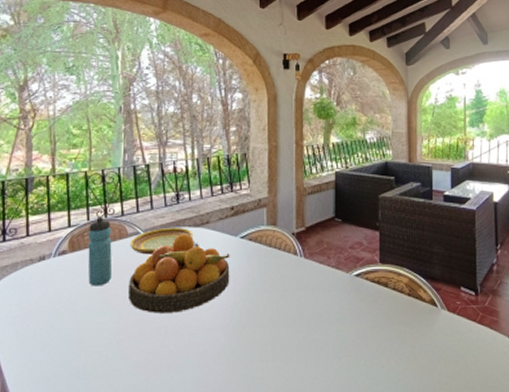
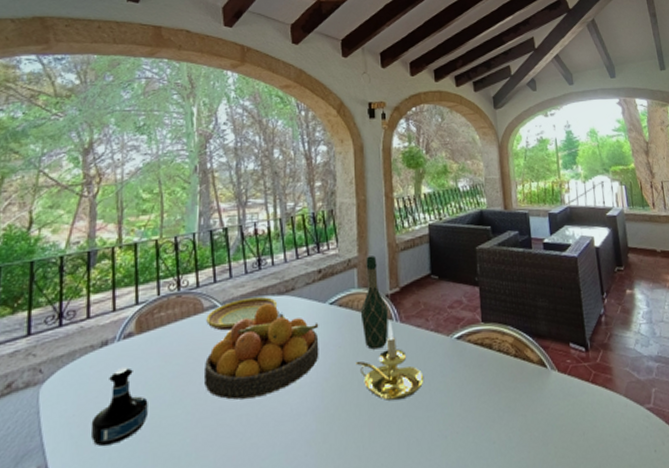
tequila bottle: none [32,280,80,342] -> present [90,367,148,446]
water bottle: present [88,216,113,286] -> none [157,290,186,373]
candle holder: none [262,256,324,324] -> present [356,321,424,400]
wine bottle: none [268,197,295,280] -> present [360,255,389,350]

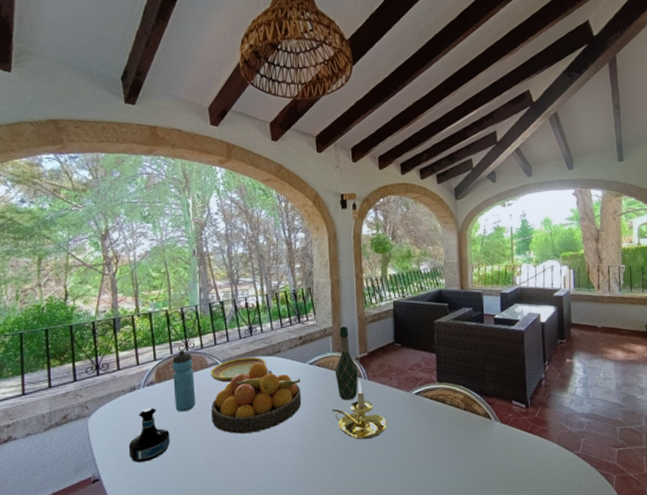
water bottle: none [157,290,186,373] -> present [172,350,196,412]

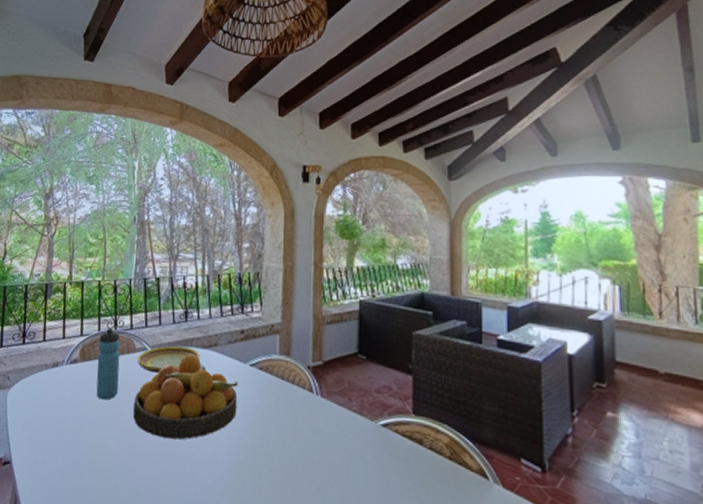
tequila bottle: present [128,407,170,462] -> none [42,388,87,452]
candle holder: present [331,379,388,439] -> none [272,394,343,474]
wine bottle: present [335,326,359,400] -> none [280,324,310,419]

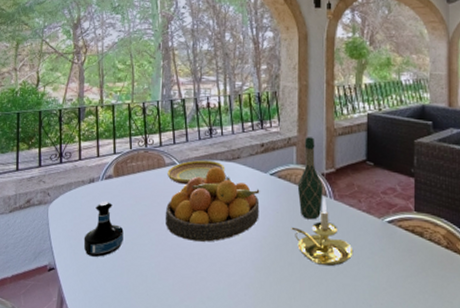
tequila bottle: none [42,388,87,452] -> present [83,201,124,257]
water bottle: present [96,328,120,400] -> none [130,146,152,211]
candle holder: none [272,394,343,474] -> present [291,197,353,266]
wine bottle: none [280,324,310,419] -> present [297,137,324,220]

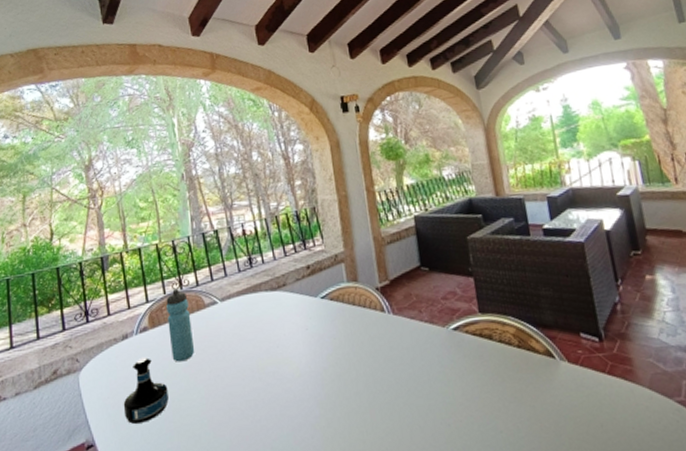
water bottle: none [130,146,152,211] -> present [166,289,195,362]
fruit bowl: present [165,167,260,242] -> none [211,298,316,387]
plate: present [167,160,226,185] -> none [208,293,272,325]
candle holder: present [291,197,353,266] -> none [352,313,423,389]
wine bottle: present [297,137,324,220] -> none [351,250,382,341]

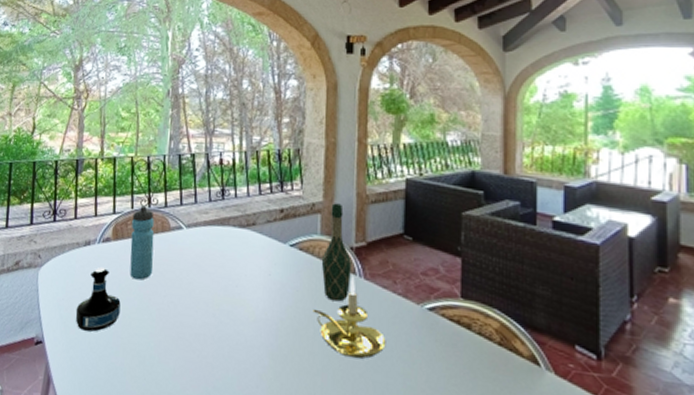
wine bottle: none [351,250,382,341] -> present [321,203,353,302]
candle holder: none [352,313,423,389] -> present [313,276,386,359]

